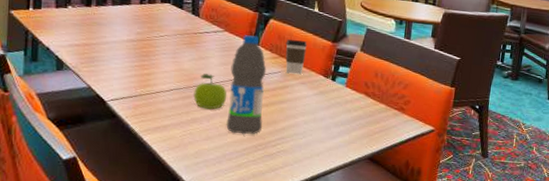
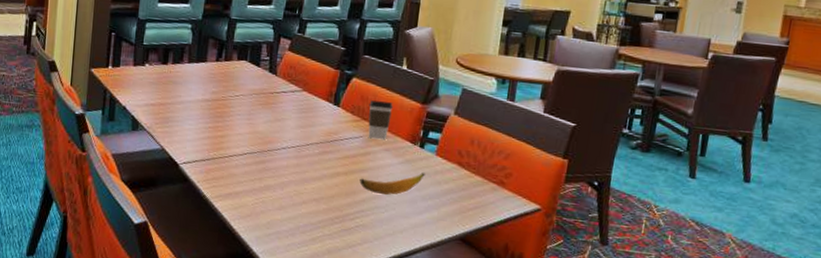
fruit: present [193,74,228,110] -> none [267,137,304,177]
water bottle: present [226,35,267,135] -> none [301,95,347,206]
banana: none [279,102,337,123] -> present [359,173,425,195]

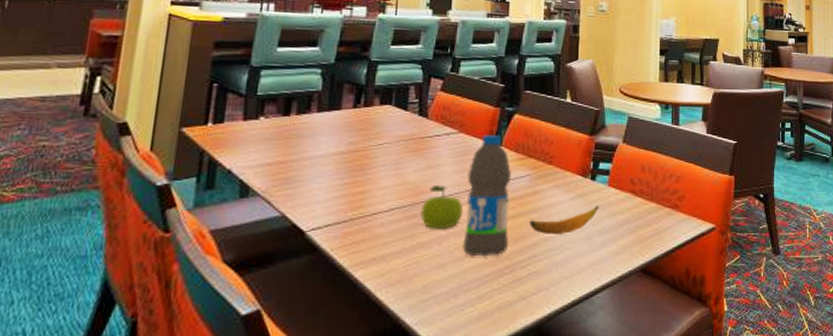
fruit: none [267,137,304,177] -> present [420,185,464,229]
water bottle: none [301,95,347,206] -> present [463,135,512,257]
coffee cup: present [368,100,394,140] -> none [534,136,561,177]

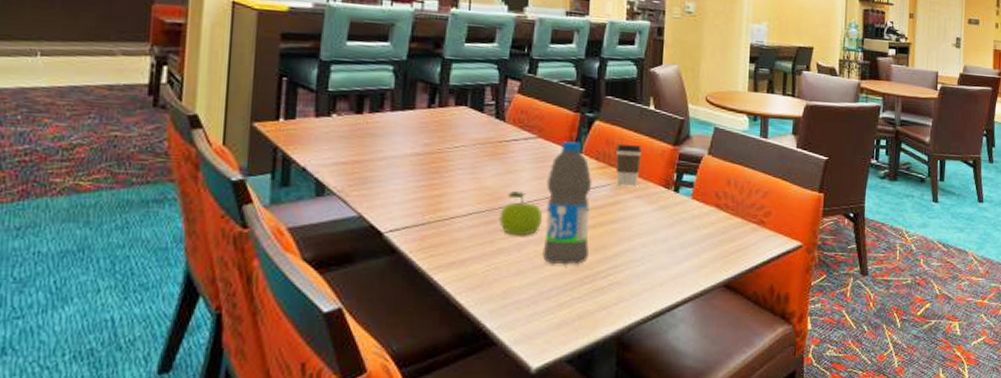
banana: present [529,206,599,234] -> none [610,219,682,246]
coffee cup: none [534,136,561,177] -> present [615,144,643,187]

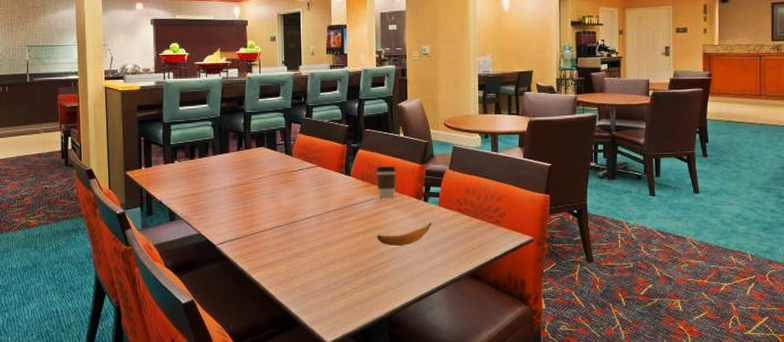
fruit: present [499,191,543,236] -> none [294,209,326,243]
water bottle: present [542,141,593,265] -> none [326,167,362,264]
banana: none [610,219,682,246] -> present [377,223,432,246]

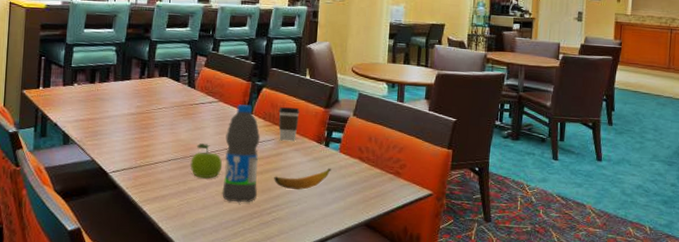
fruit: none [294,209,326,243] -> present [190,143,223,179]
water bottle: none [326,167,362,264] -> present [222,104,261,203]

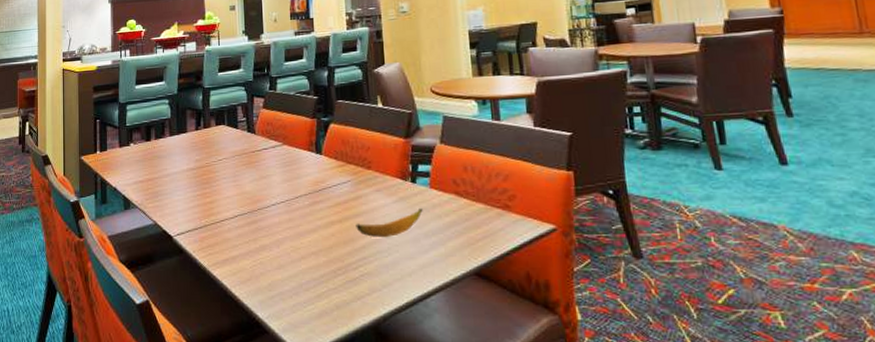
fruit: present [190,143,223,179] -> none [259,194,295,234]
water bottle: present [222,104,261,203] -> none [295,145,339,259]
coffee cup: present [278,107,300,142] -> none [351,142,377,182]

